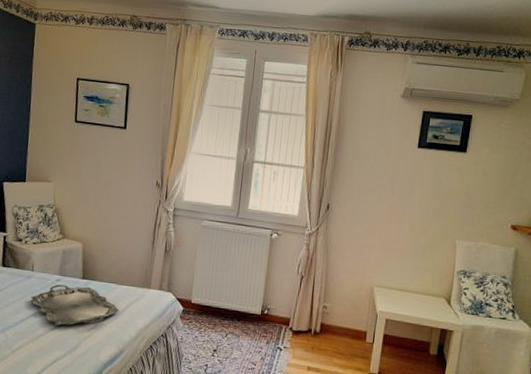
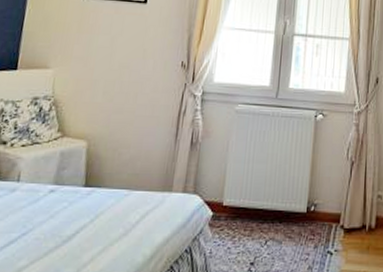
serving tray: present [31,284,119,325] -> none [13,196,131,251]

